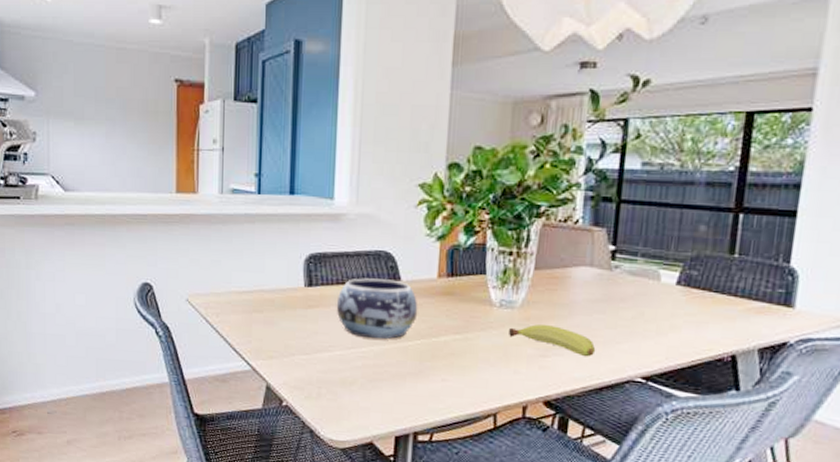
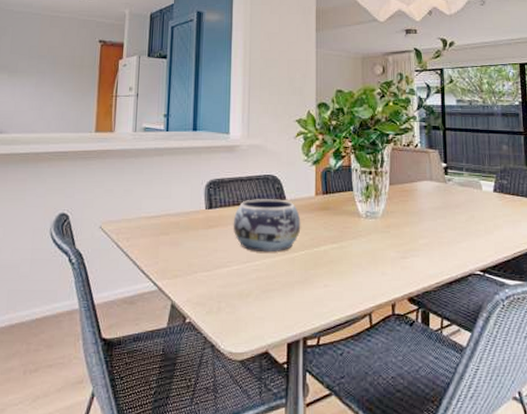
fruit: present [509,324,596,357] -> none [375,231,443,256]

